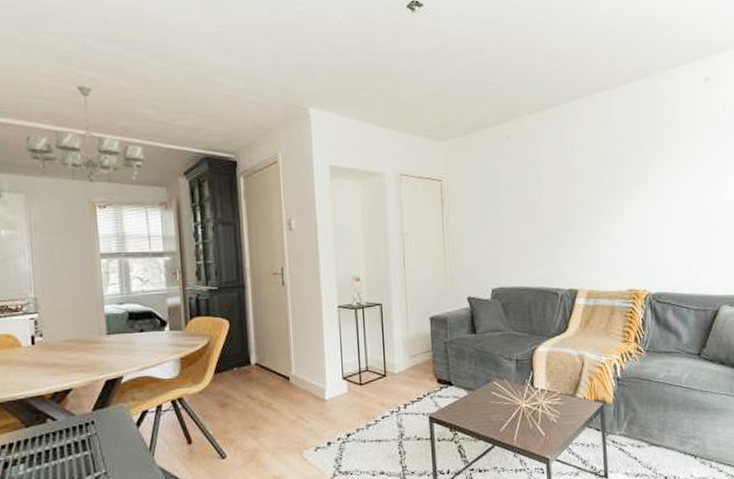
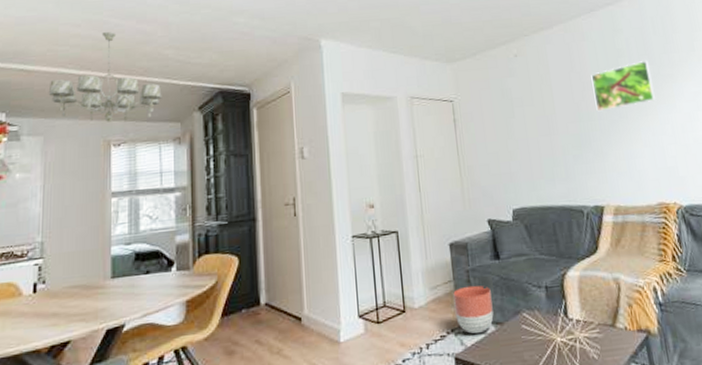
planter: none [431,355,467,397] -> present [453,285,494,334]
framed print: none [580,149,640,199] -> present [591,59,655,112]

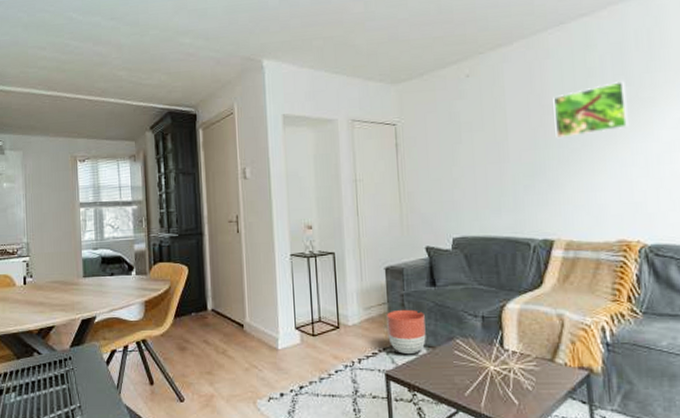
chandelier: present [48,31,162,122] -> none [23,53,118,140]

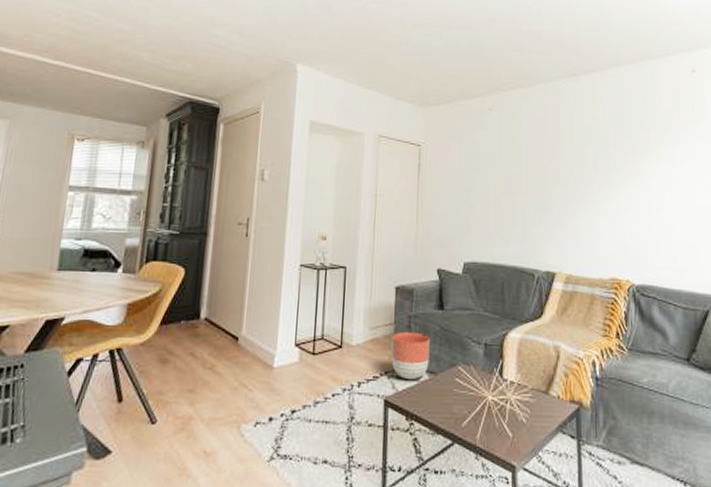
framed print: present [553,80,629,139] -> none [563,132,624,178]

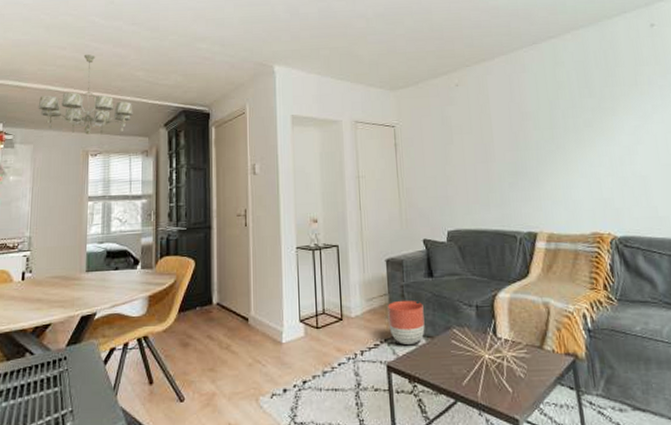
chandelier: none [19,24,132,117] -> present [38,54,133,135]

